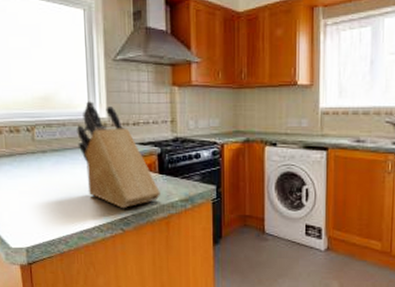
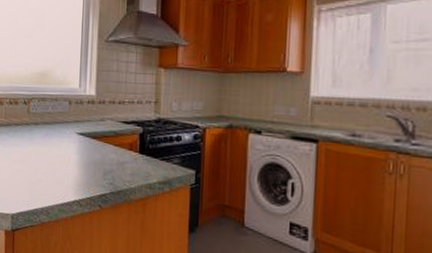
knife block: present [77,101,161,209] -> none [66,79,141,186]

